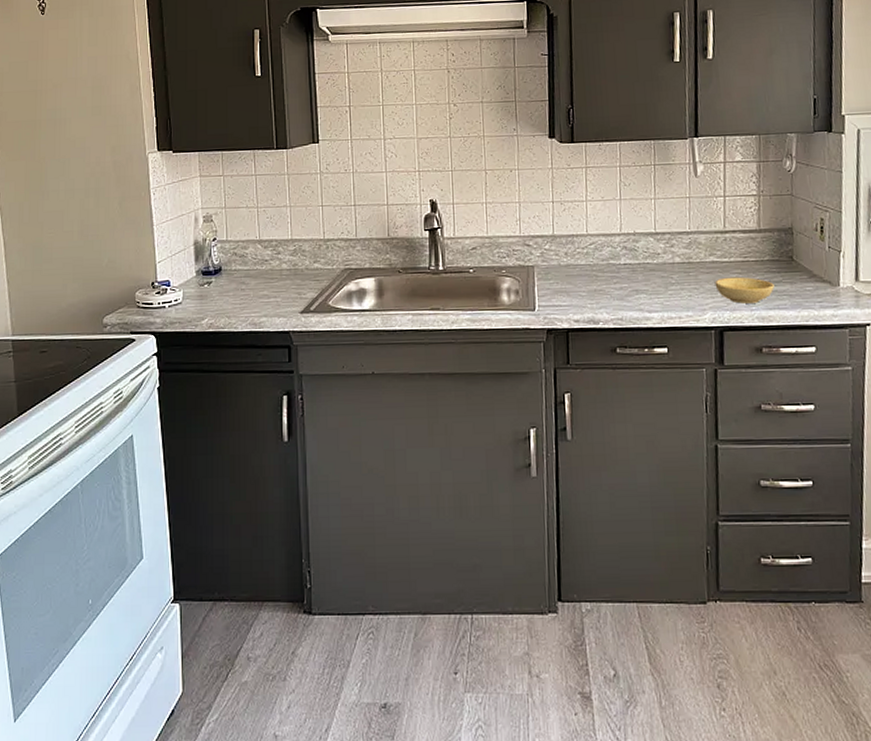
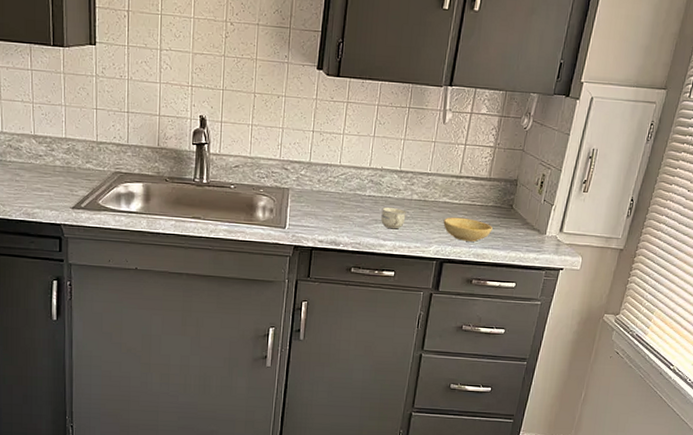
cup: none [641,274,671,299] -> present [381,207,406,230]

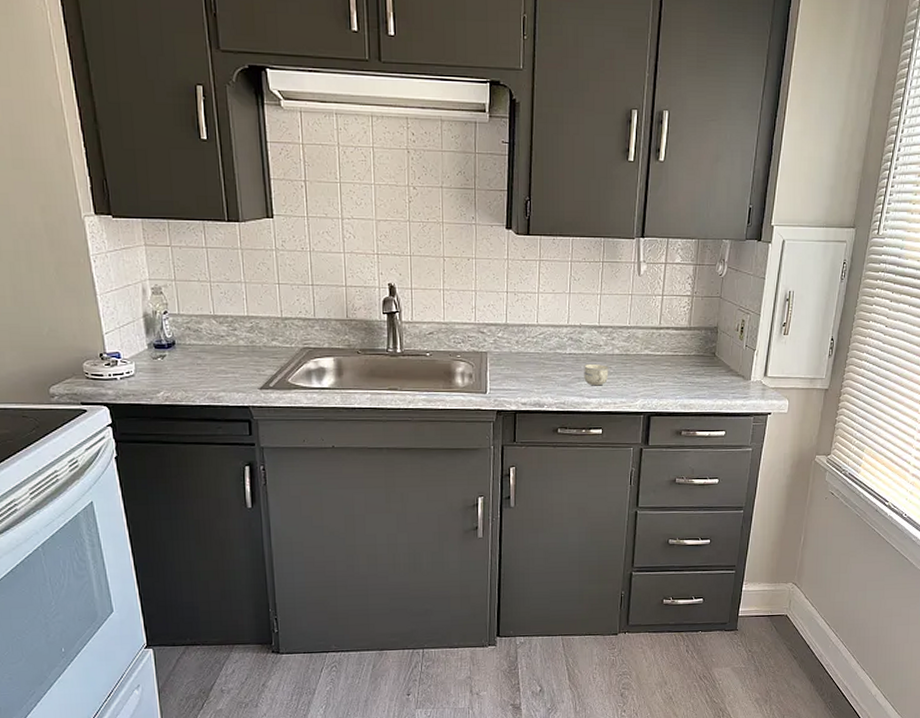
bowl: present [443,217,493,242] -> none [647,369,697,393]

